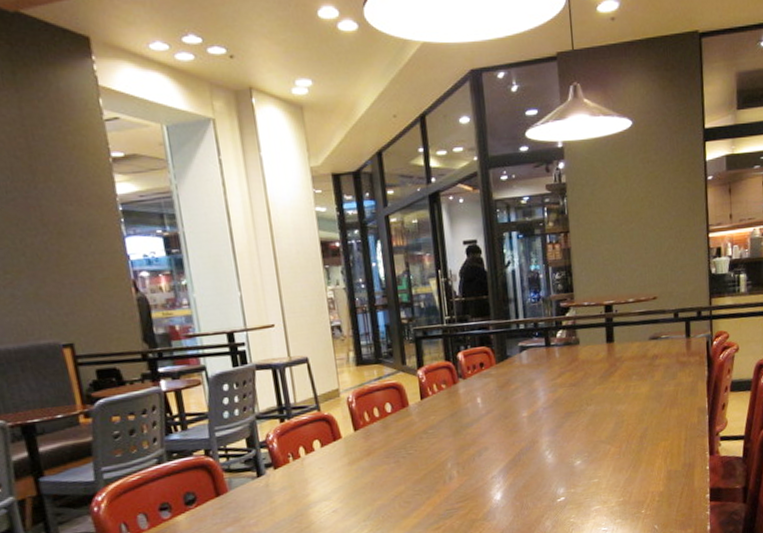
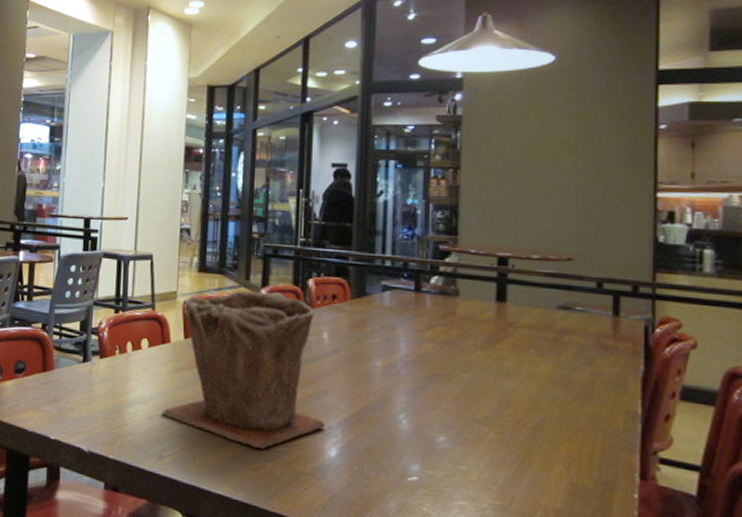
plant pot: none [346,370,490,511] -> present [163,291,326,450]

